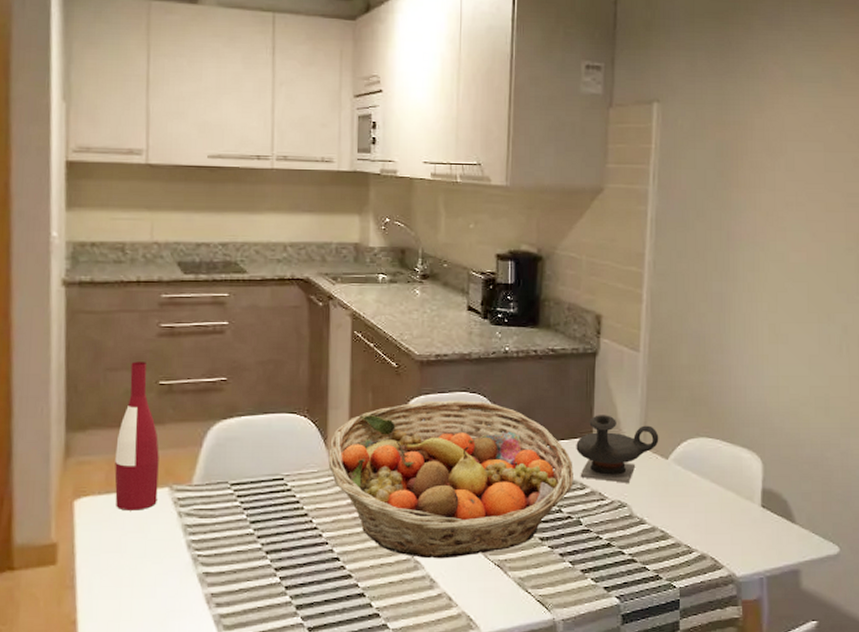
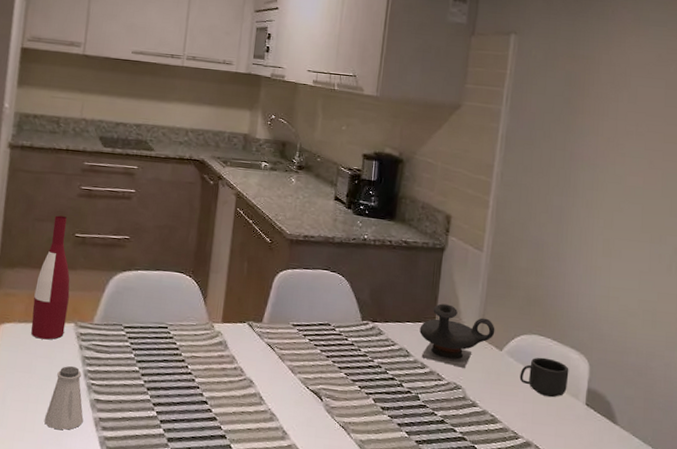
saltshaker: none [143,537,192,614] -> present [44,365,84,430]
fruit basket: present [328,400,573,559] -> none [205,274,416,415]
mug: none [689,461,742,504] -> present [519,357,569,398]

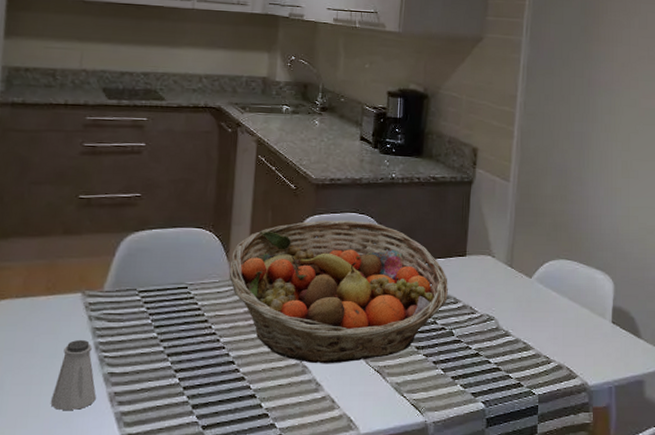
wine bottle: present [31,215,70,340] -> none [31,177,75,314]
fruit basket: none [205,274,416,415] -> present [229,219,448,364]
teapot: present [419,303,495,368] -> none [451,237,524,299]
mug: present [519,357,569,398] -> none [549,281,595,319]

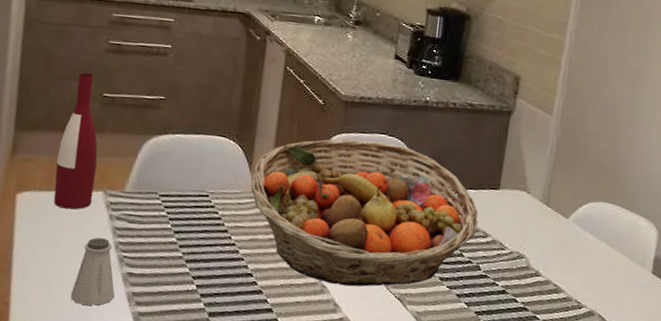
wine bottle: none [31,177,75,314] -> present [54,73,98,210]

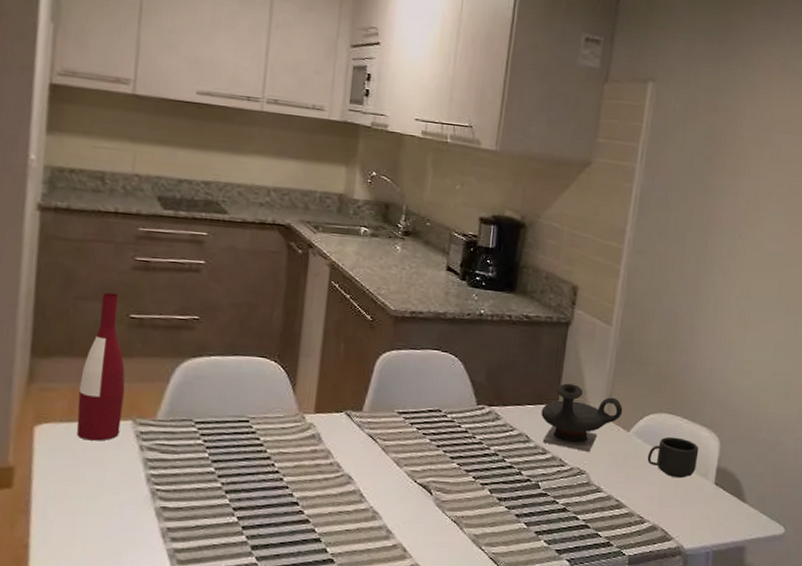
saltshaker: present [70,237,115,306] -> none [97,470,147,545]
fruit basket: present [251,139,478,287] -> none [295,356,537,511]
teapot: none [482,170,563,237] -> present [541,383,623,452]
mug: none [585,225,637,267] -> present [647,436,699,479]

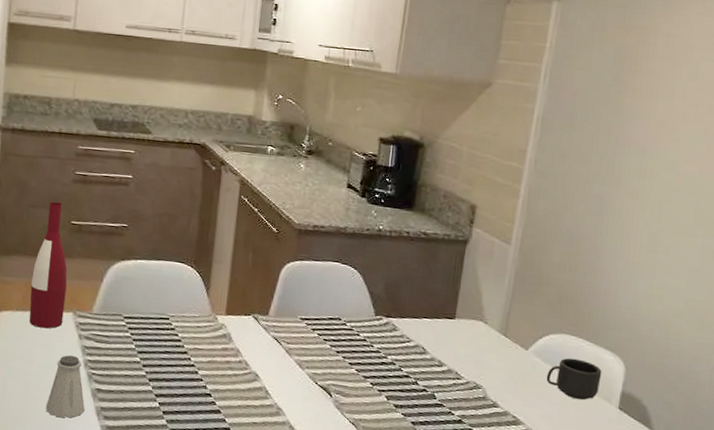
saltshaker: none [97,470,147,545] -> present [45,355,85,418]
teapot: present [541,383,623,452] -> none [437,299,522,367]

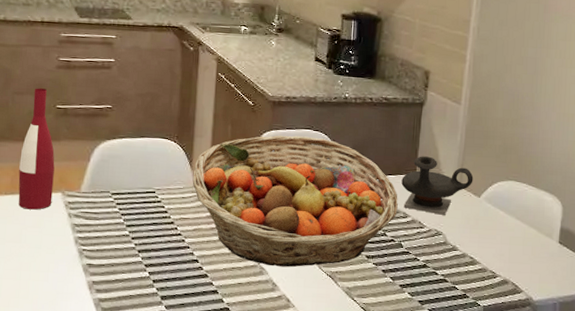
saltshaker: present [45,355,85,418] -> none [38,233,77,295]
fruit basket: none [208,266,433,411] -> present [192,135,398,268]
teapot: none [437,299,522,367] -> present [401,156,474,215]
mug: present [546,357,602,401] -> none [497,201,543,238]

